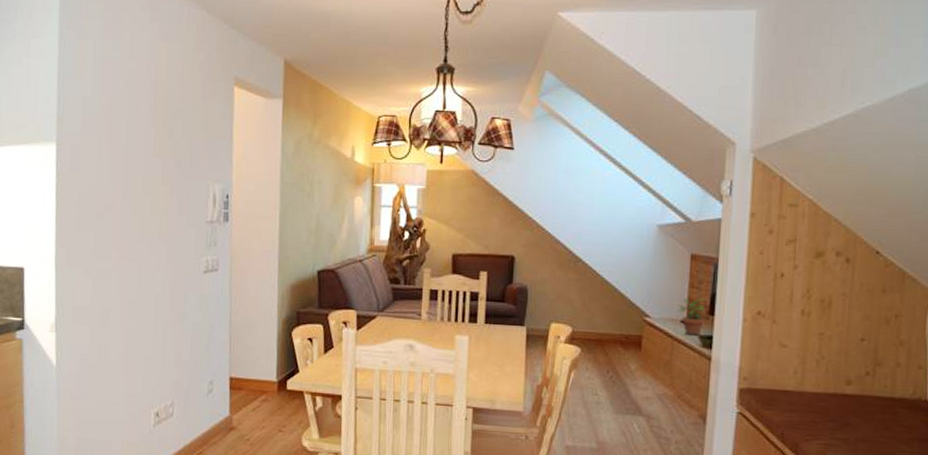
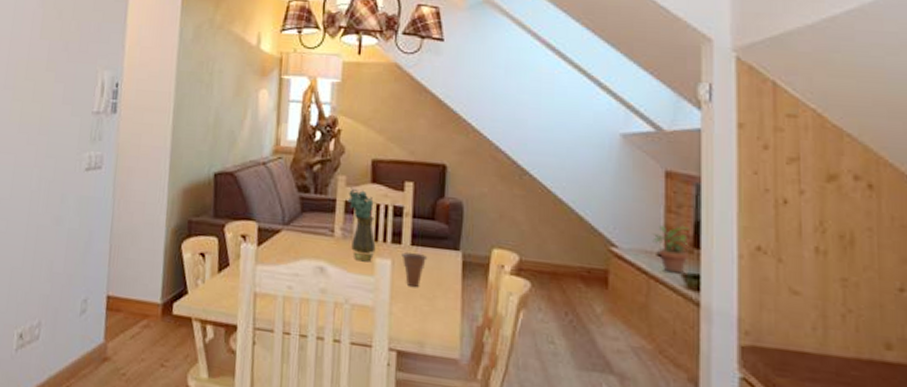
vase: none [433,277,456,339] -> present [348,186,376,263]
cup: none [477,330,499,357] -> present [401,252,428,287]

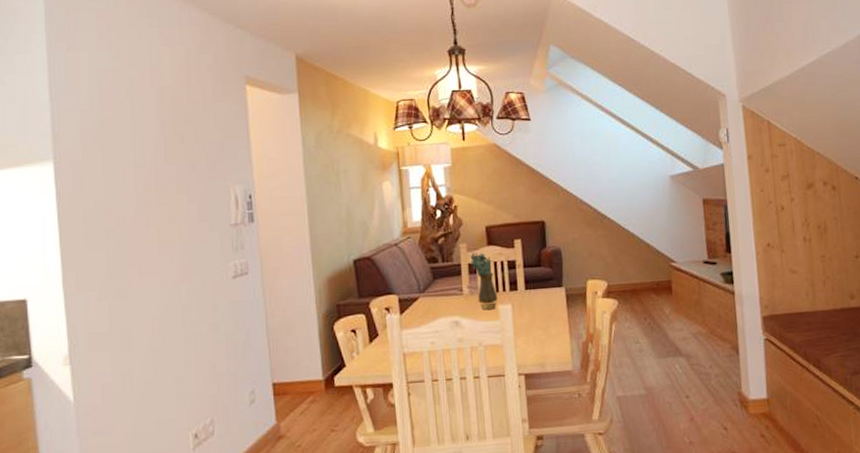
cup: present [401,252,428,287] -> none [519,295,540,322]
potted plant: present [652,226,689,274] -> none [698,238,724,274]

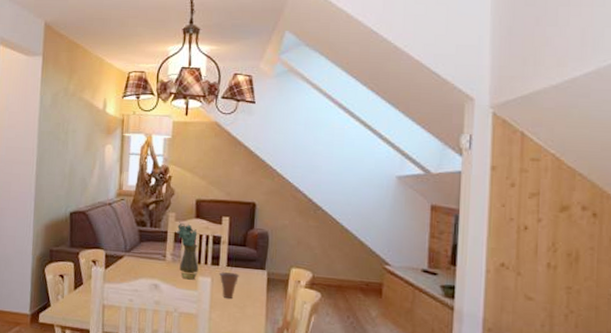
cup: none [519,295,540,322] -> present [219,272,240,298]

